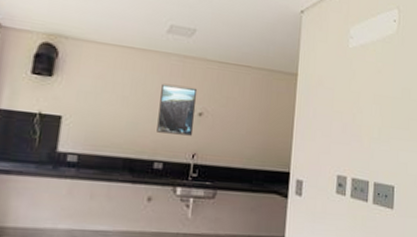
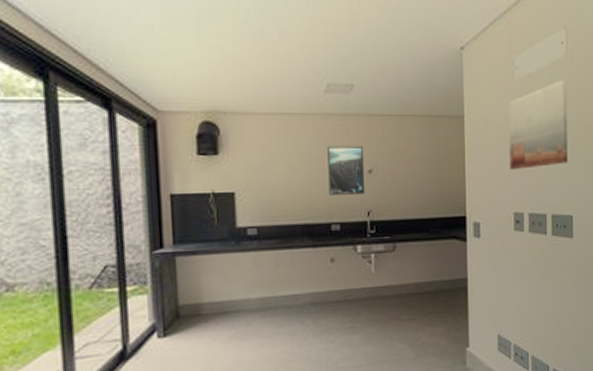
wall art: none [337,53,397,134] -> present [508,79,568,171]

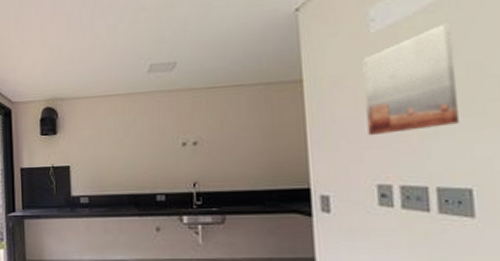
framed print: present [327,145,366,195] -> none [151,119,191,167]

